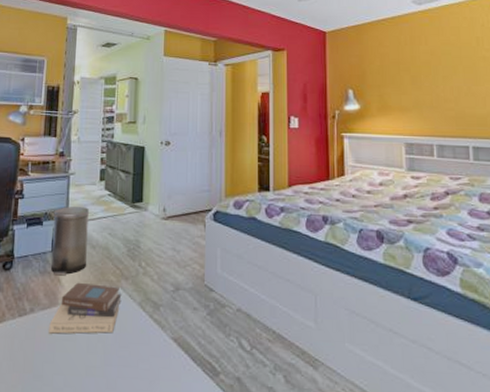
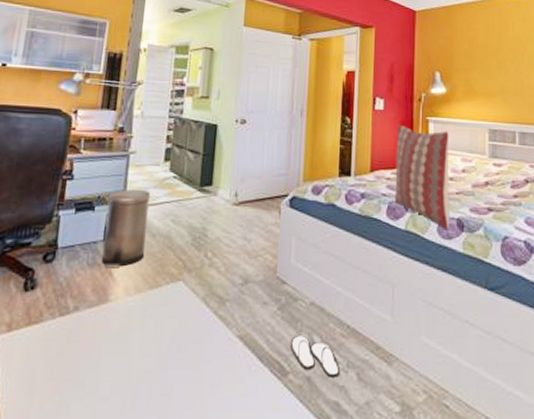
books: present [49,282,122,334] -> none [95,275,184,335]
slippers: none [220,339,269,379] -> present [290,336,341,377]
pillow: none [312,141,369,242] -> present [394,124,449,231]

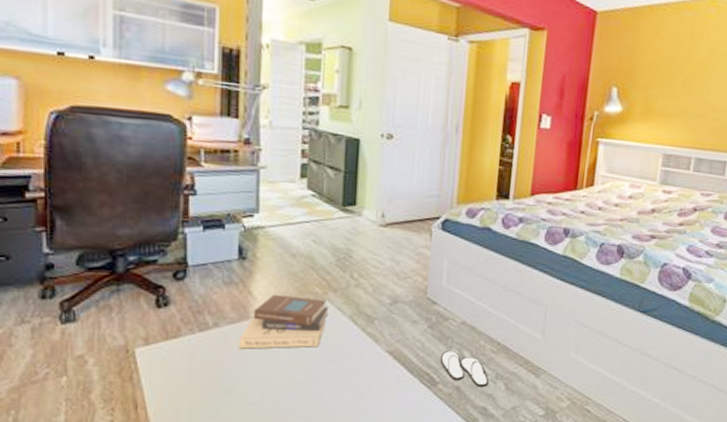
books: none [95,275,184,335] -> present [239,294,329,349]
pedal bin: present [102,189,150,267] -> none [239,207,286,286]
pillow: present [394,124,449,231] -> none [554,145,620,257]

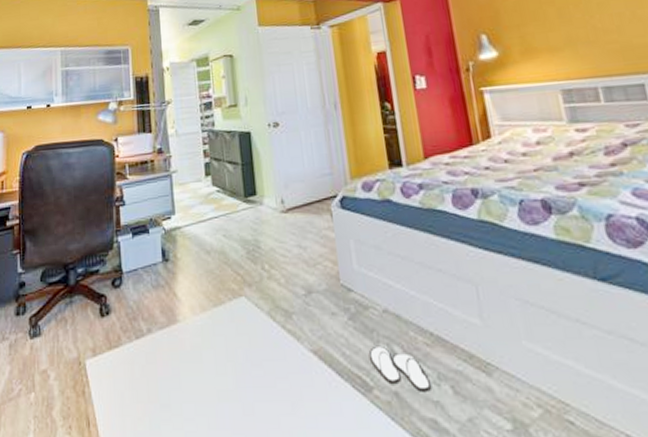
books: present [239,294,329,349] -> none [170,294,248,356]

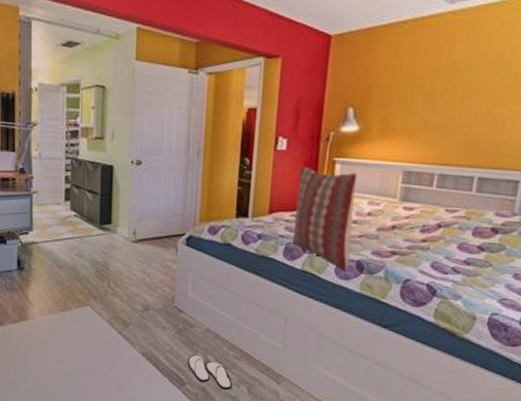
pillow: none [446,99,533,215] -> present [292,165,357,272]

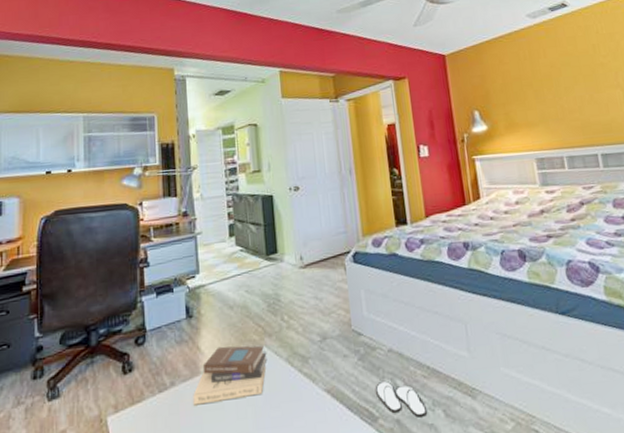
books: none [19,299,91,346] -> present [193,345,268,406]
pillow: present [292,165,357,272] -> none [444,166,512,263]

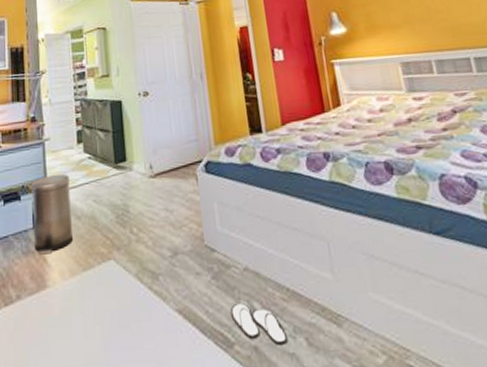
pedal bin: none [184,266,225,342] -> present [31,174,73,253]
books: present [193,345,268,406] -> none [39,258,116,321]

